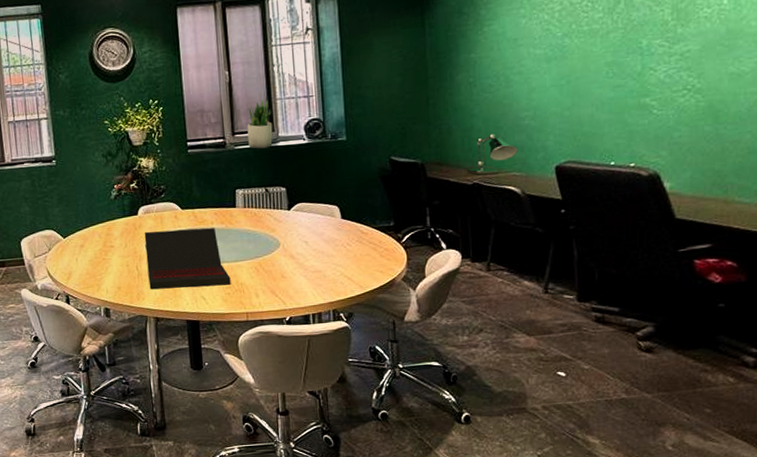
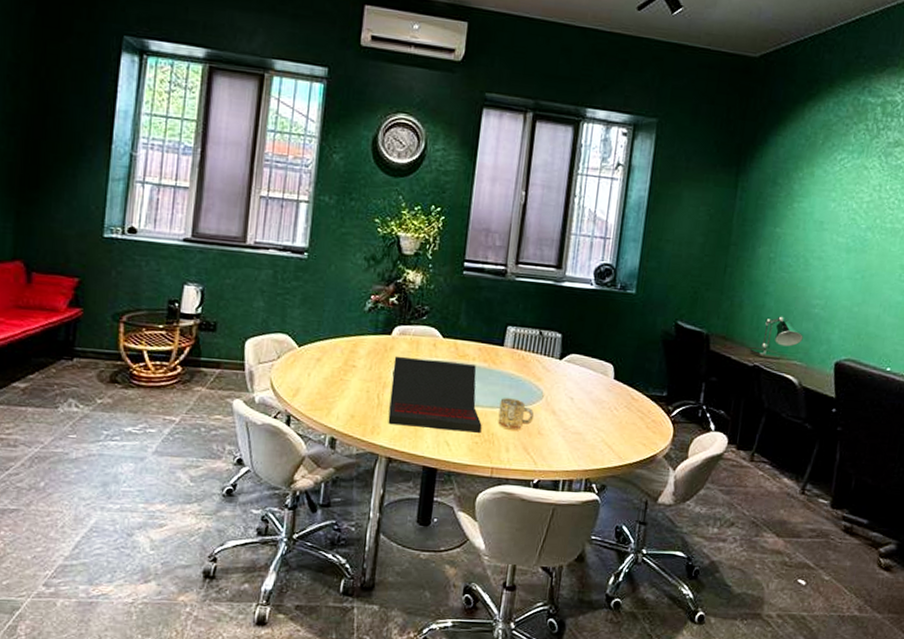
mug: none [242,250,276,278] -> present [497,398,535,431]
planter: present [247,100,273,149] -> none [531,232,564,286]

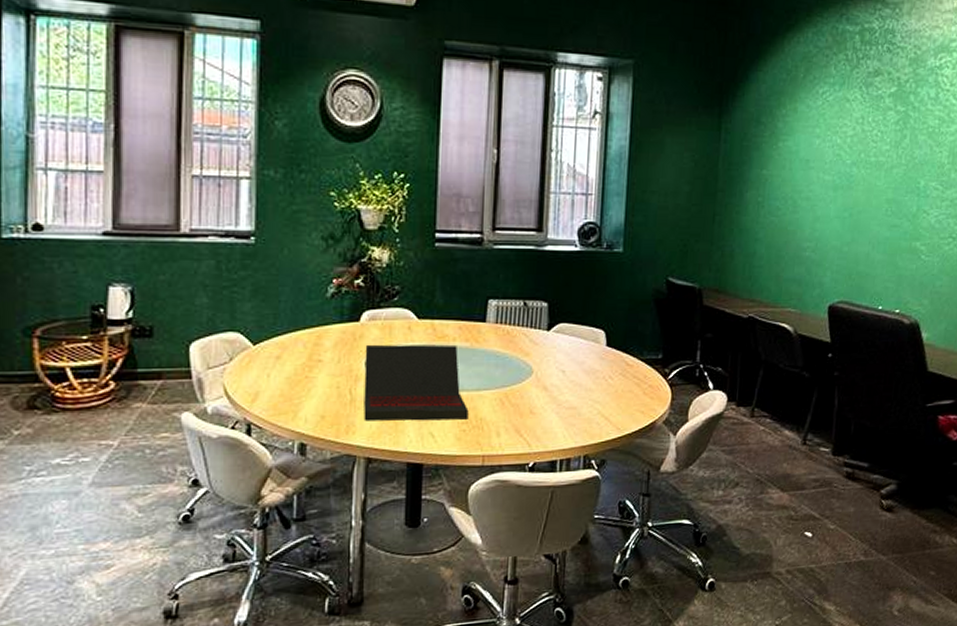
mug: present [497,398,535,431] -> none [485,378,525,413]
desk lamp: present [749,316,803,360] -> none [743,262,796,308]

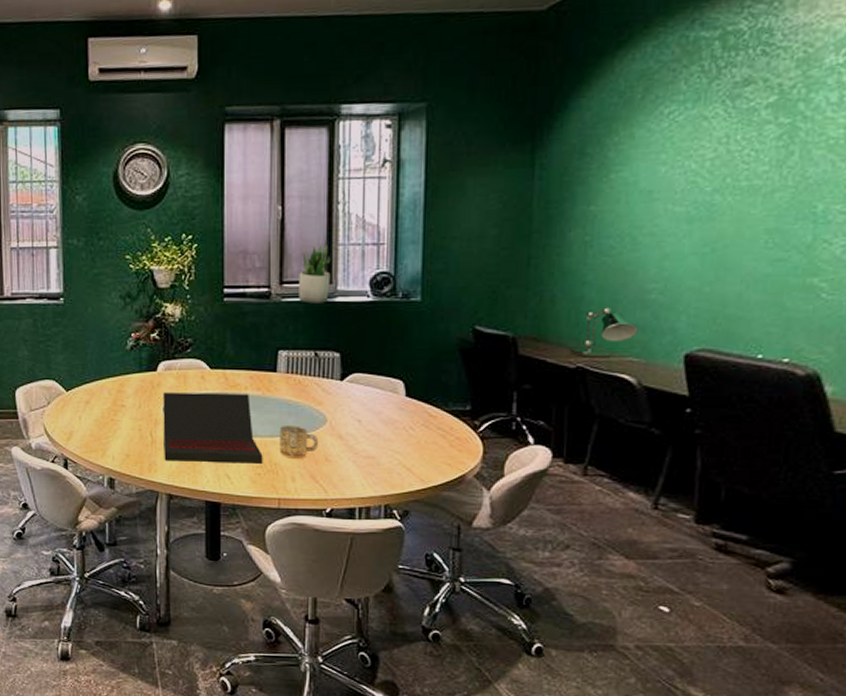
mug: none [485,378,525,413] -> present [279,426,319,458]
planter: none [510,192,543,252] -> present [299,245,331,304]
desk lamp: none [743,262,796,308] -> present [569,307,639,358]

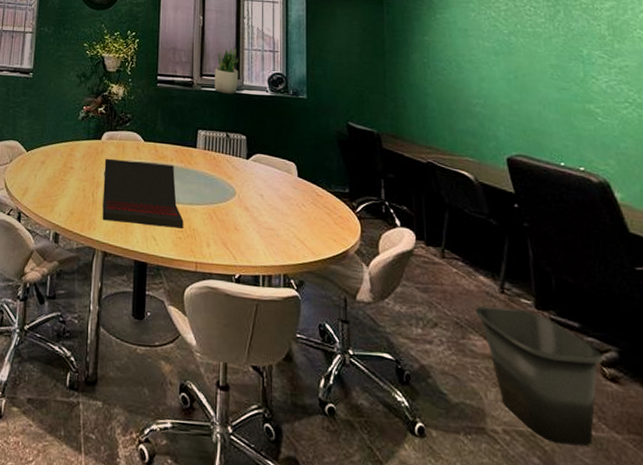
mug: present [279,426,319,458] -> none [197,195,230,226]
desk lamp: present [569,307,639,358] -> none [420,115,470,156]
waste bin: none [619,524,772,656] -> present [476,306,604,446]

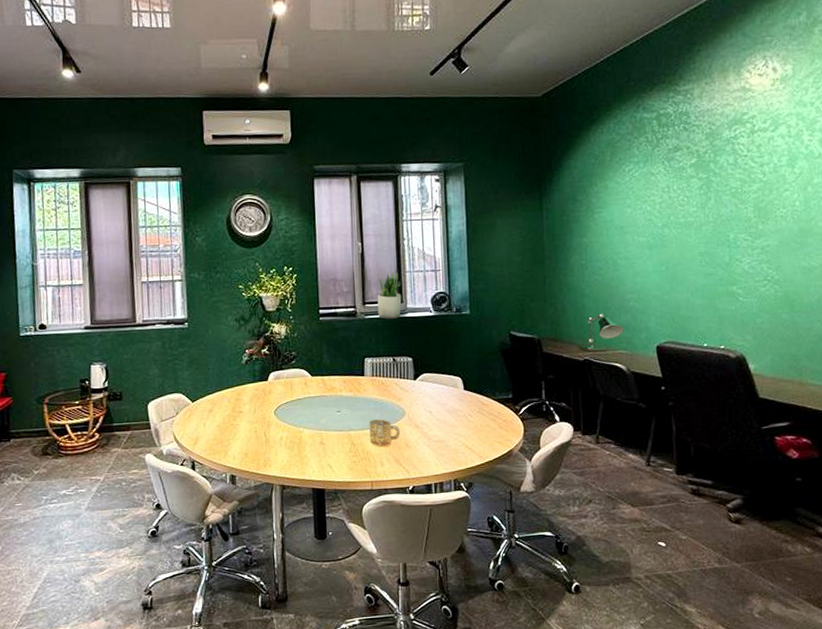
laptop: present [102,158,184,229] -> none [273,395,357,457]
mug: none [197,195,230,226] -> present [369,419,401,447]
desk lamp: none [420,115,470,156] -> present [578,313,624,352]
waste bin: present [476,306,604,446] -> none [625,476,730,579]

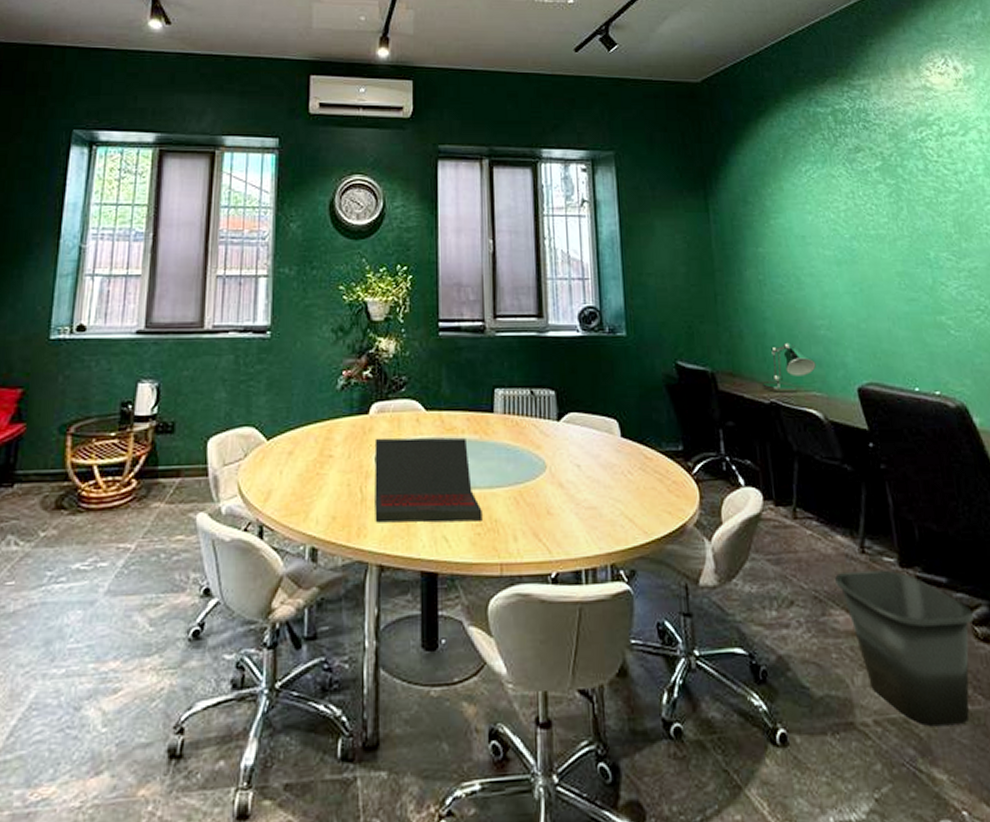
laptop: none [273,395,357,457] -> present [374,437,483,523]
mug: present [369,419,401,447] -> none [499,474,540,513]
planter: present [377,272,402,319] -> none [511,279,542,338]
waste bin: none [625,476,730,579] -> present [835,570,975,727]

